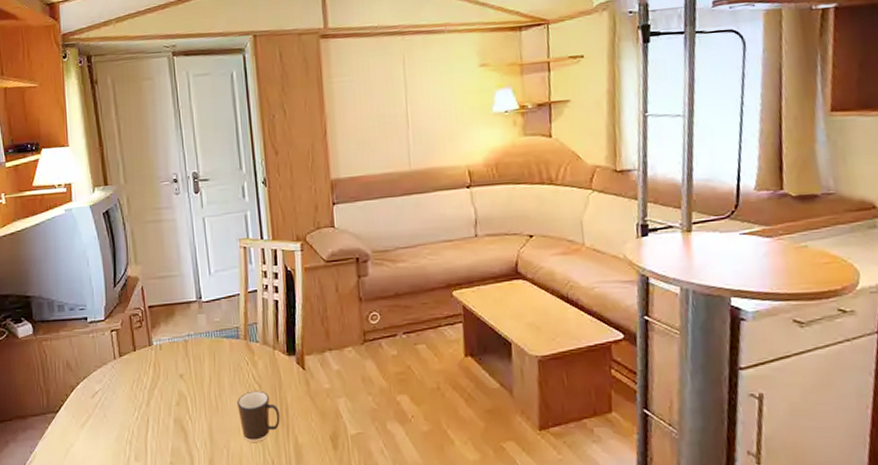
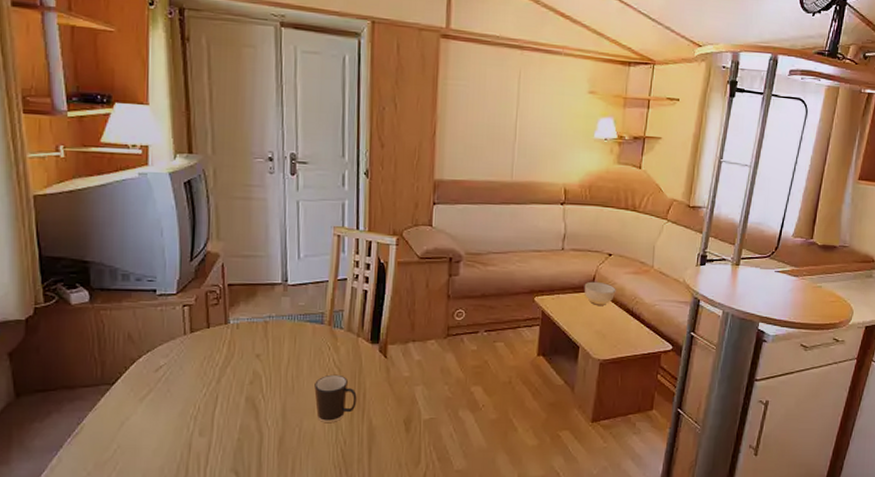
bowl: none [506,267,545,294] -> present [584,281,616,305]

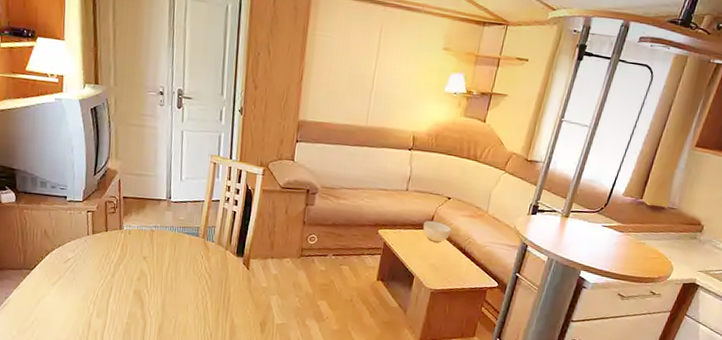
mug: present [314,374,357,423] -> none [188,279,223,319]

